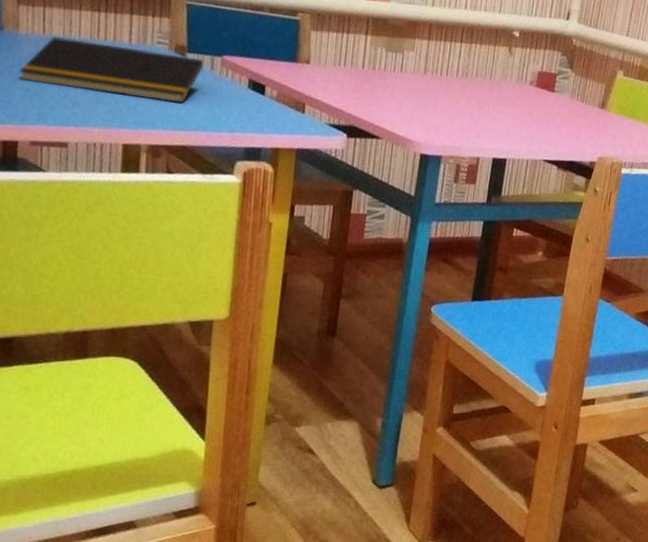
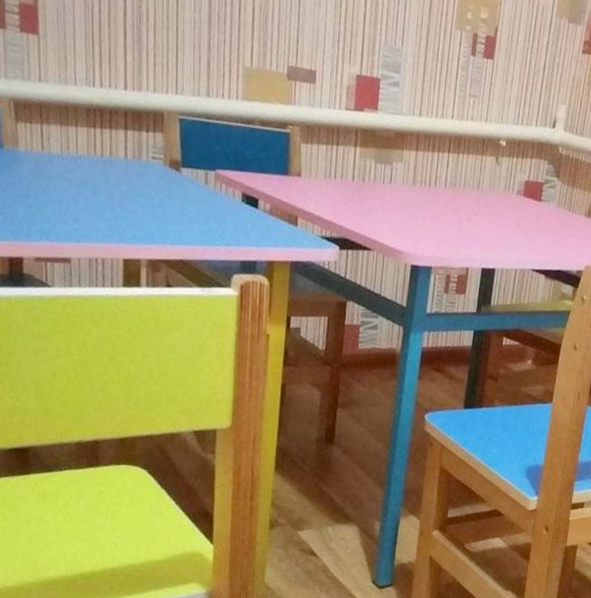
notepad: present [19,35,204,104] -> none [21,152,198,219]

